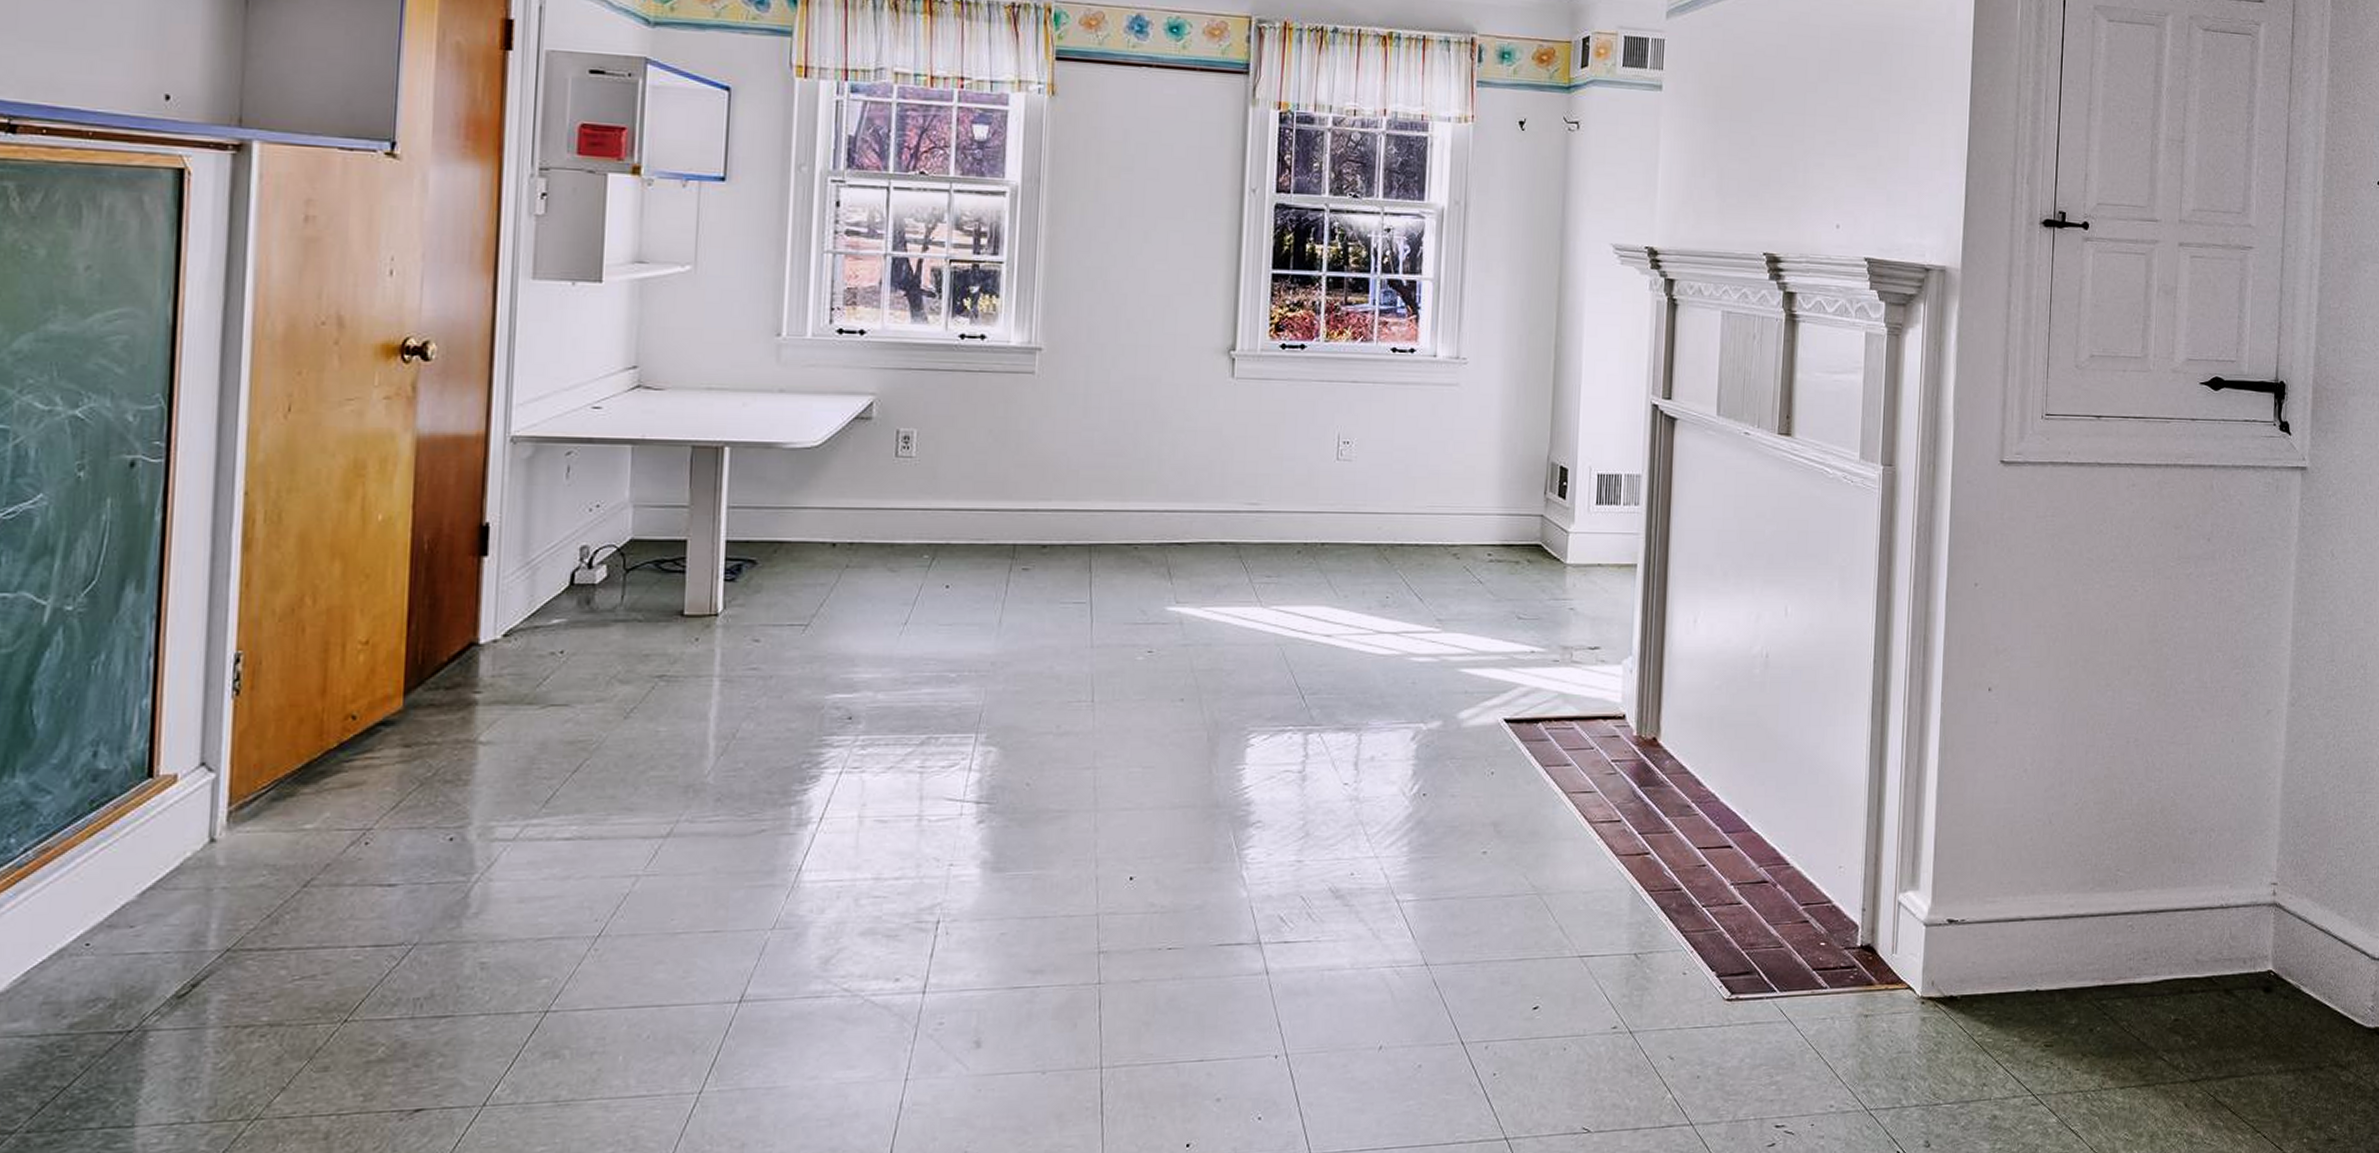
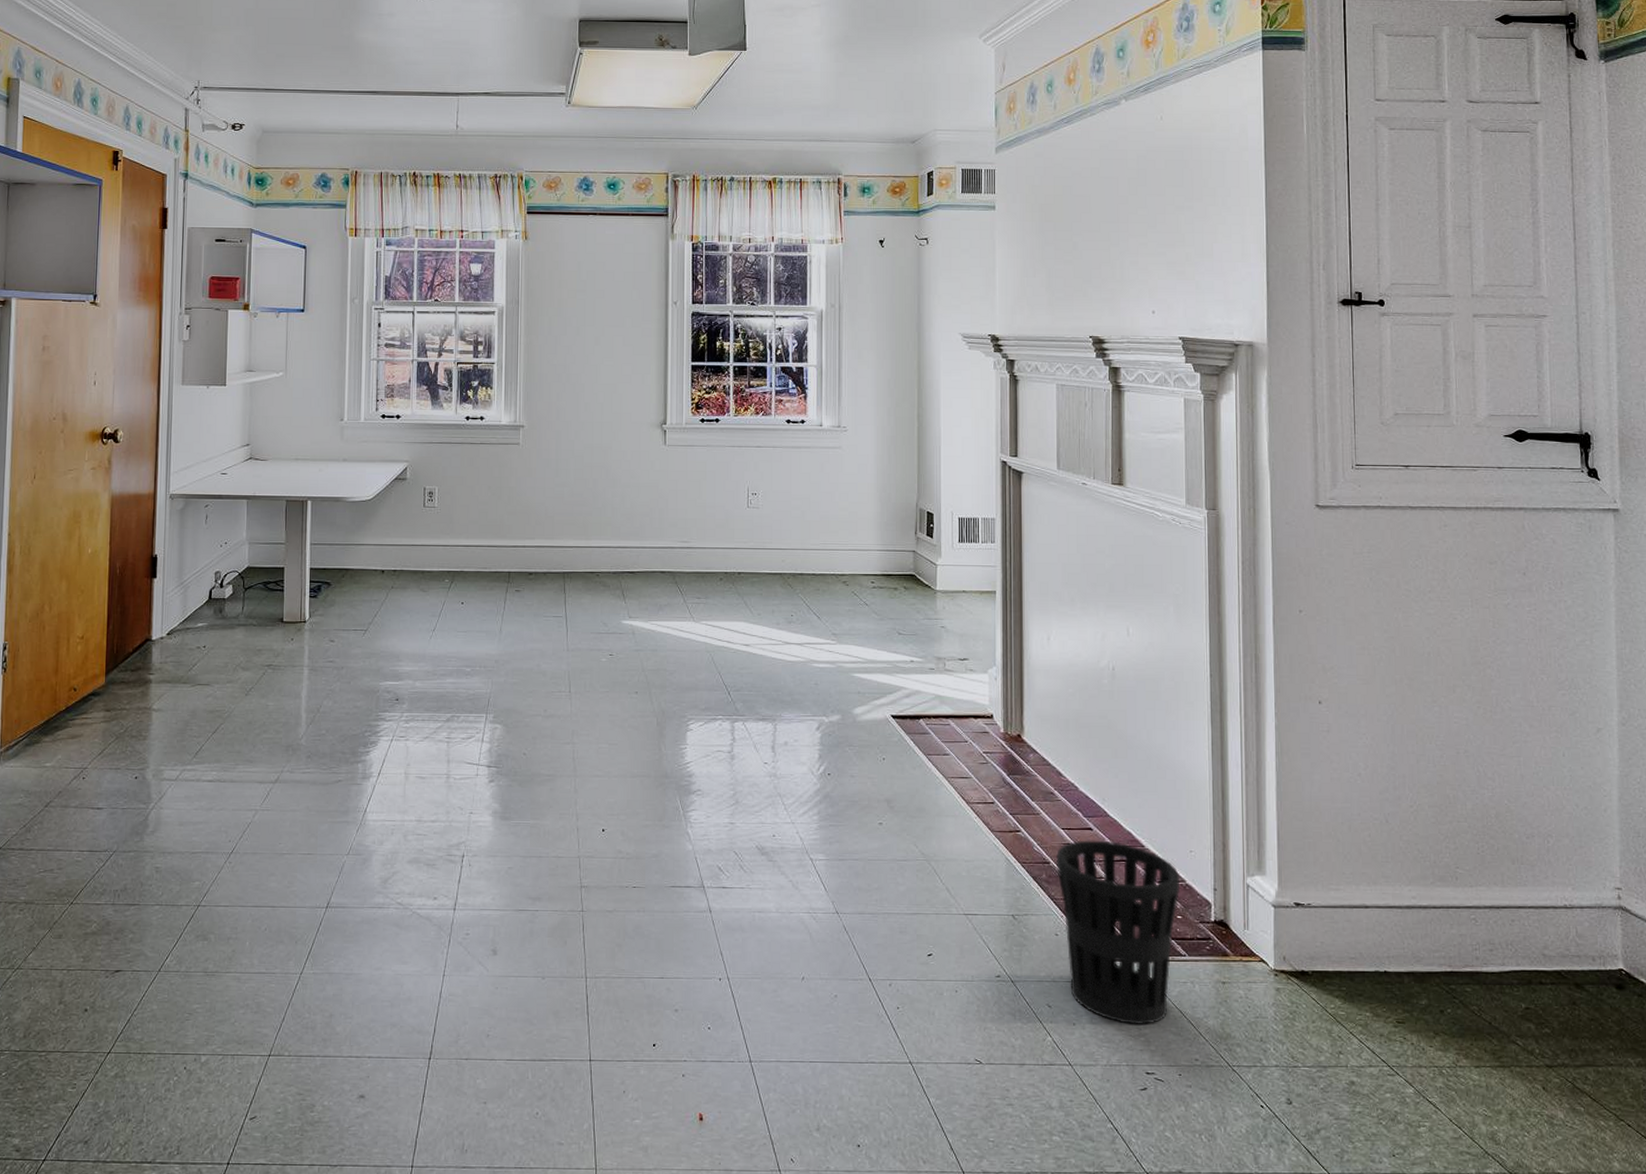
wastebasket: none [1689,859,1826,1073] -> present [1056,840,1179,1025]

